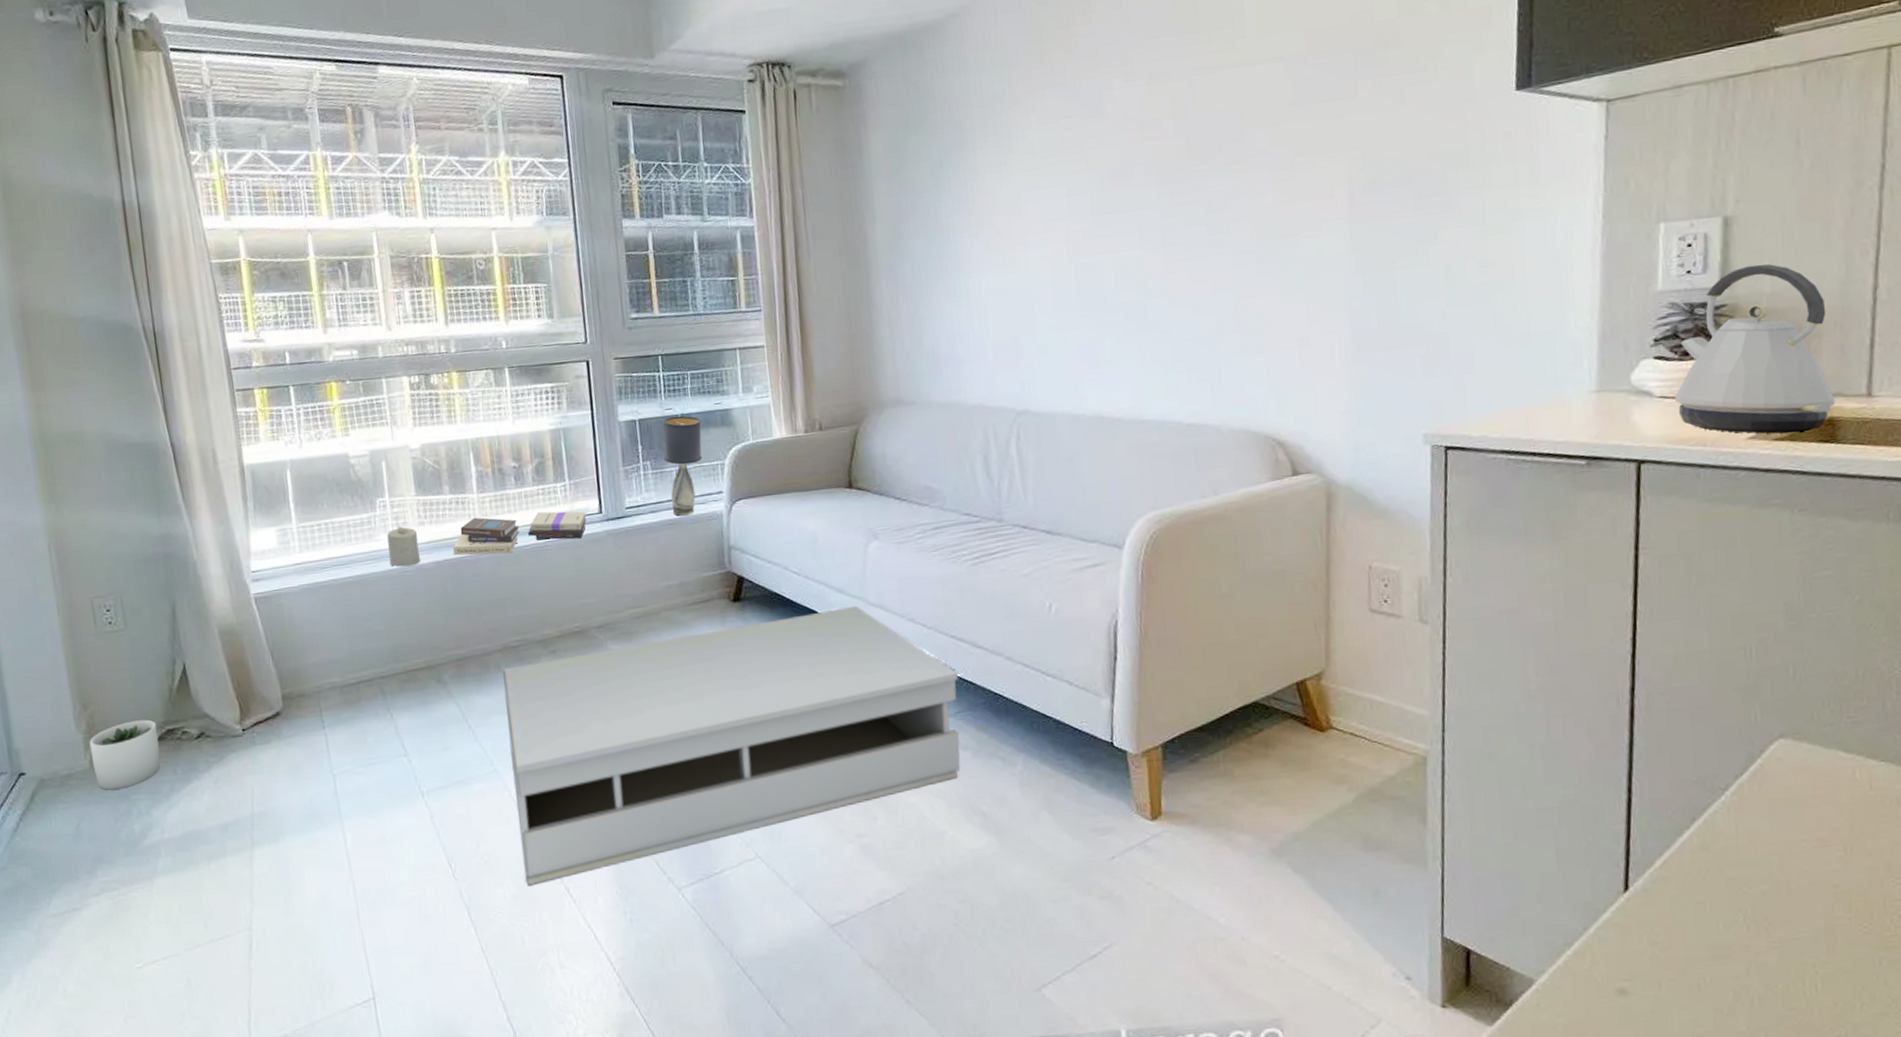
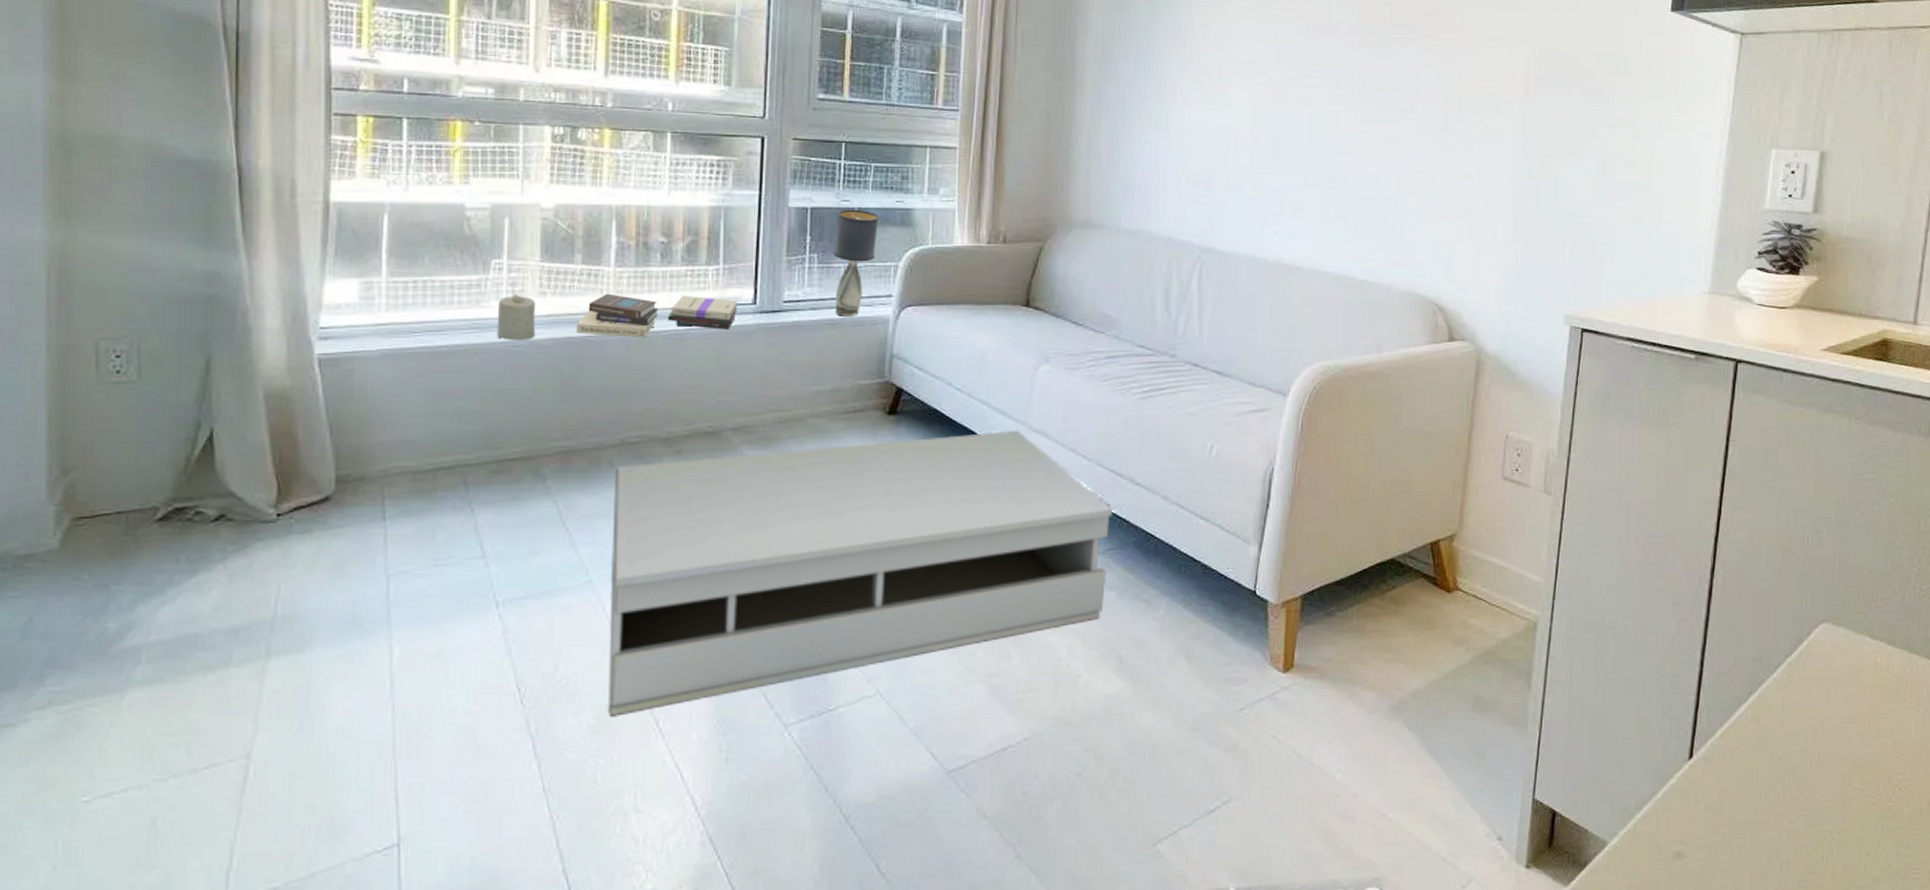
planter: present [89,719,160,790] -> none [63,494,162,578]
kettle: present [1674,264,1836,434] -> none [1769,197,1890,349]

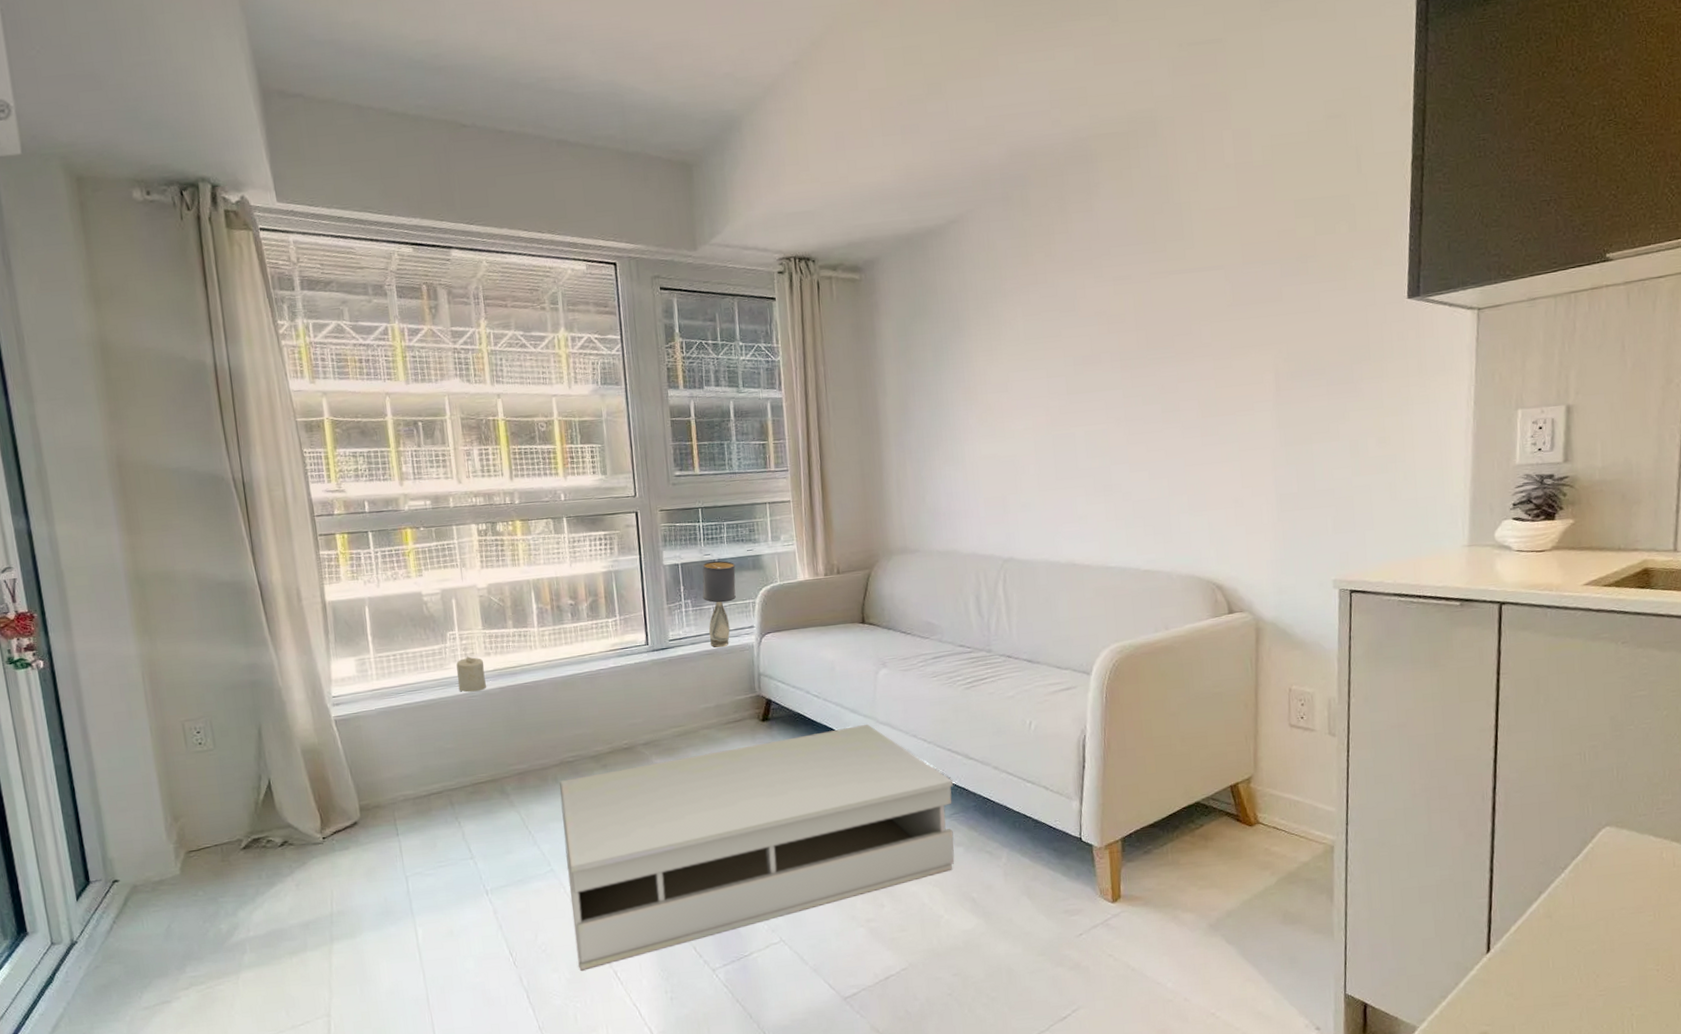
books: present [575,293,659,339] -> none [515,648,575,683]
books: present [668,296,738,330] -> none [583,643,635,668]

